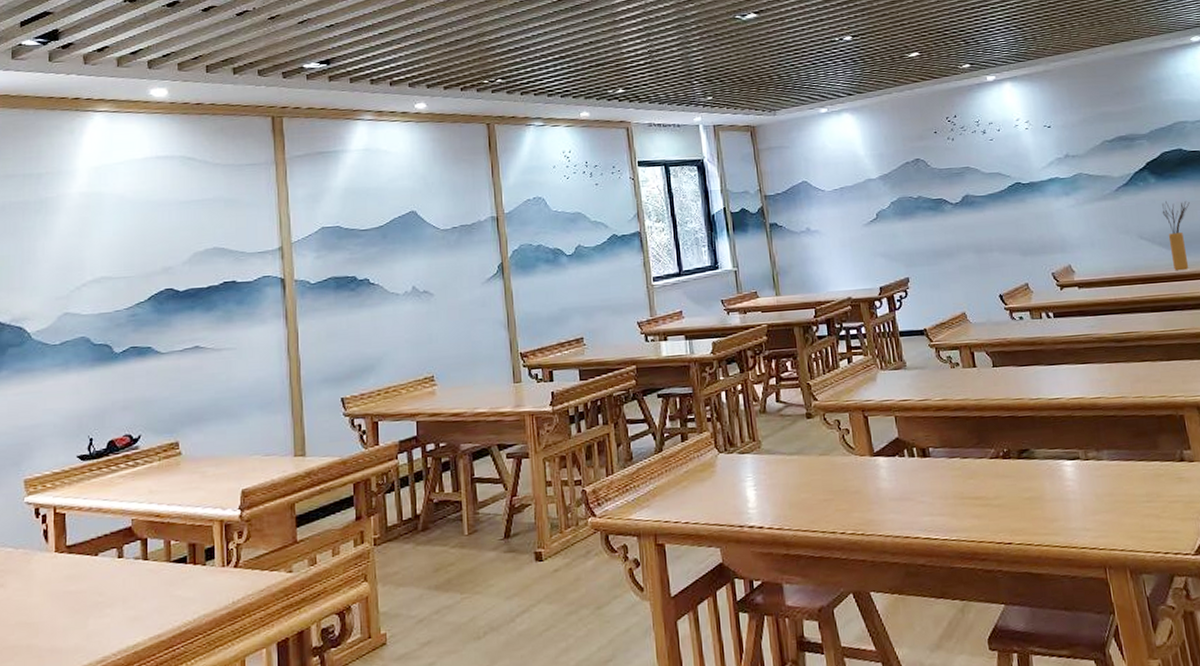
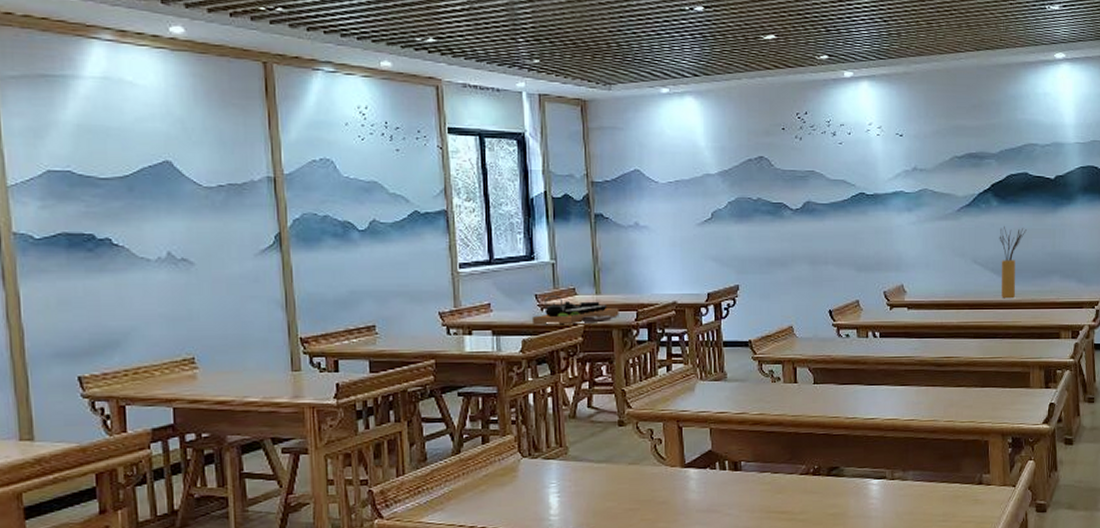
tea set: none [719,299,799,328] -> present [531,296,619,325]

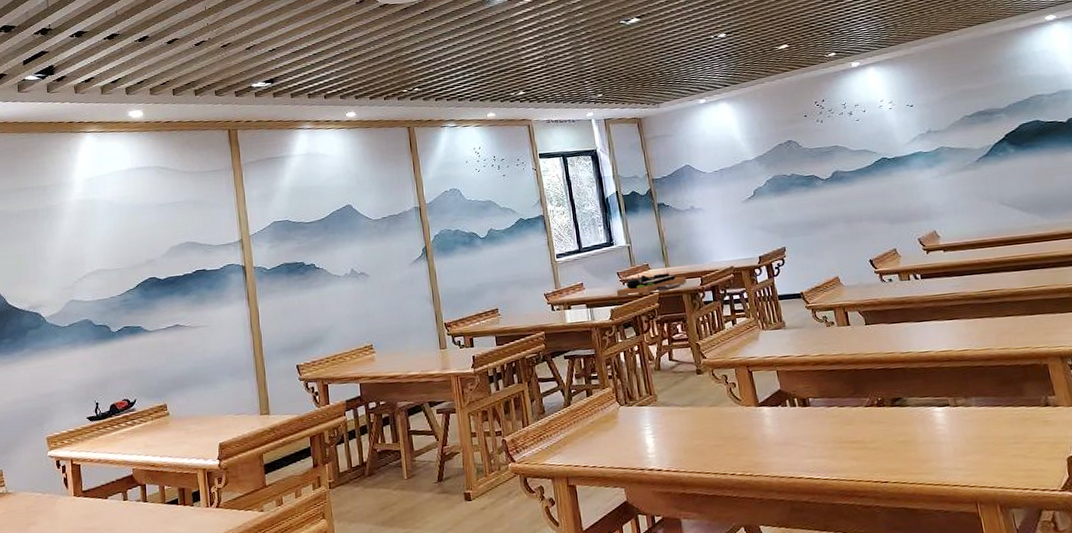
vase: present [999,226,1026,299] -> none [1021,168,1049,233]

